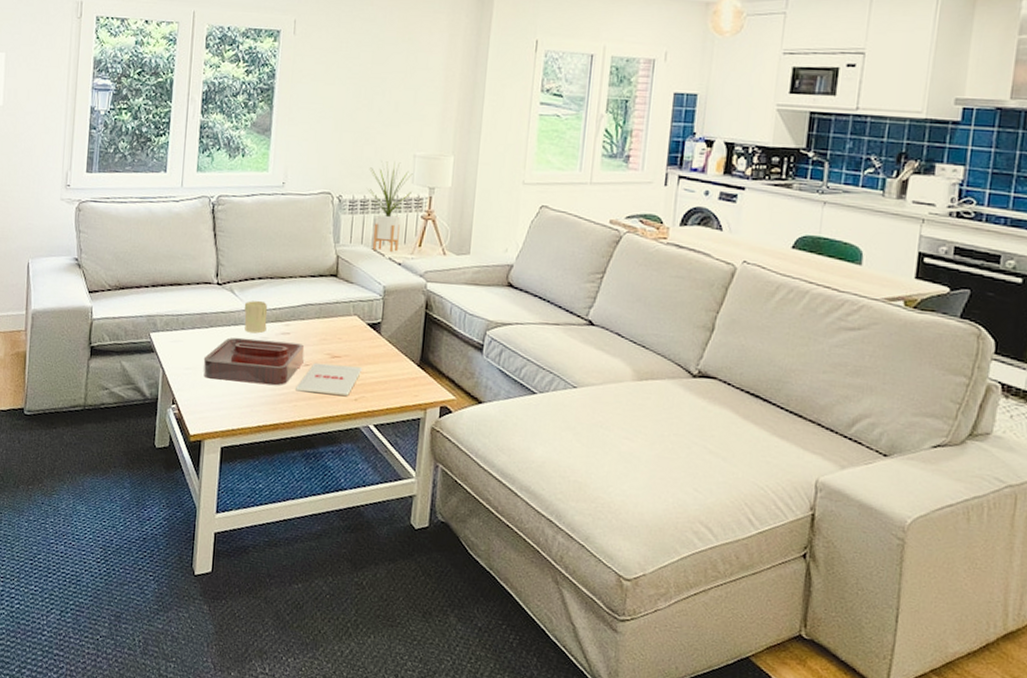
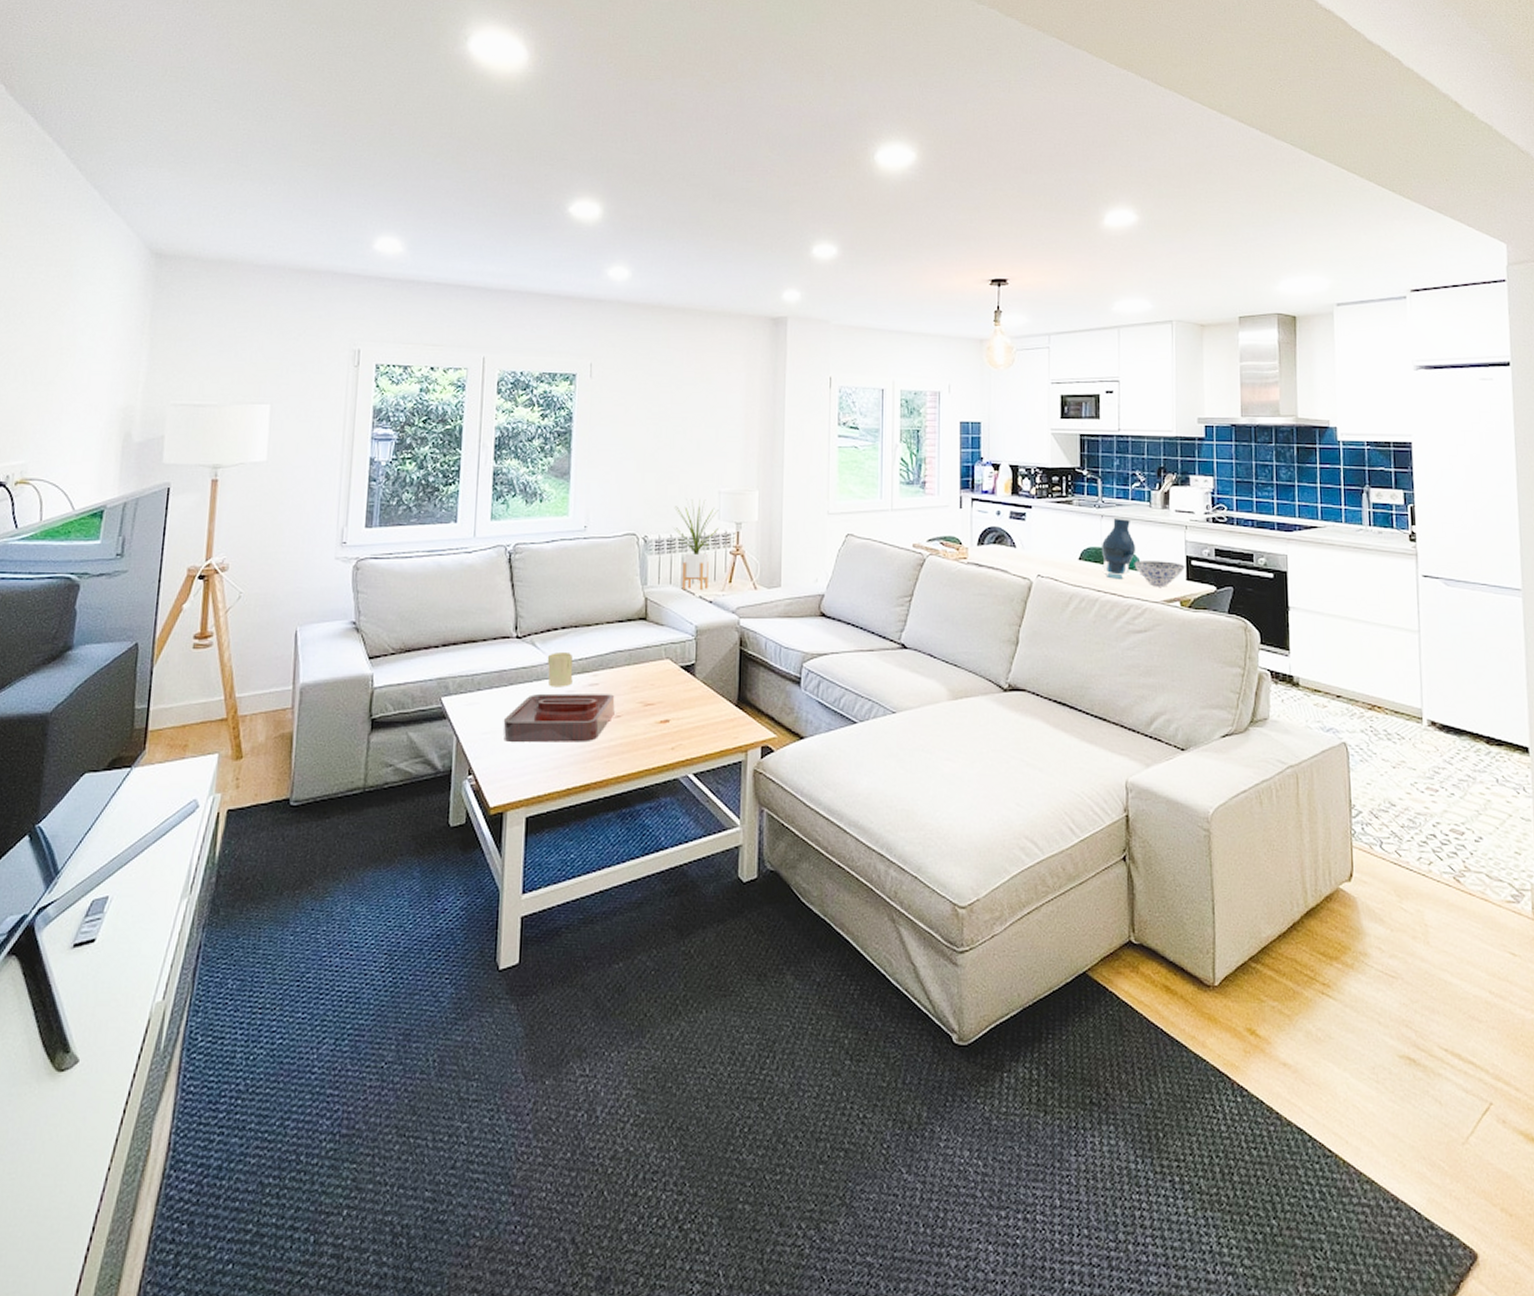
magazine: present [296,362,363,396] -> none [607,713,679,746]
vase: none [818,206,861,272] -> present [1101,518,1136,579]
bowl: none [855,253,916,284] -> present [1134,561,1185,587]

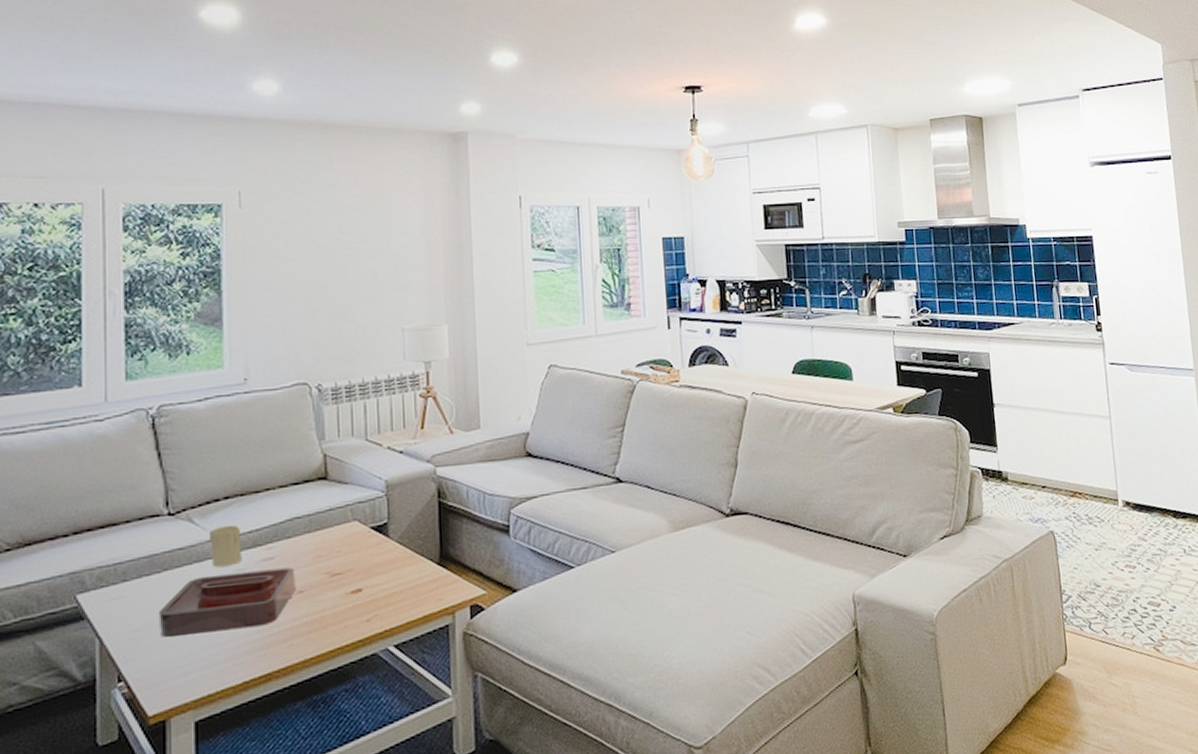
house plant: present [673,499,721,591] -> none [351,339,408,441]
vase: present [1101,518,1136,579] -> none [813,328,848,391]
bowl: present [1134,561,1185,587] -> none [846,368,896,395]

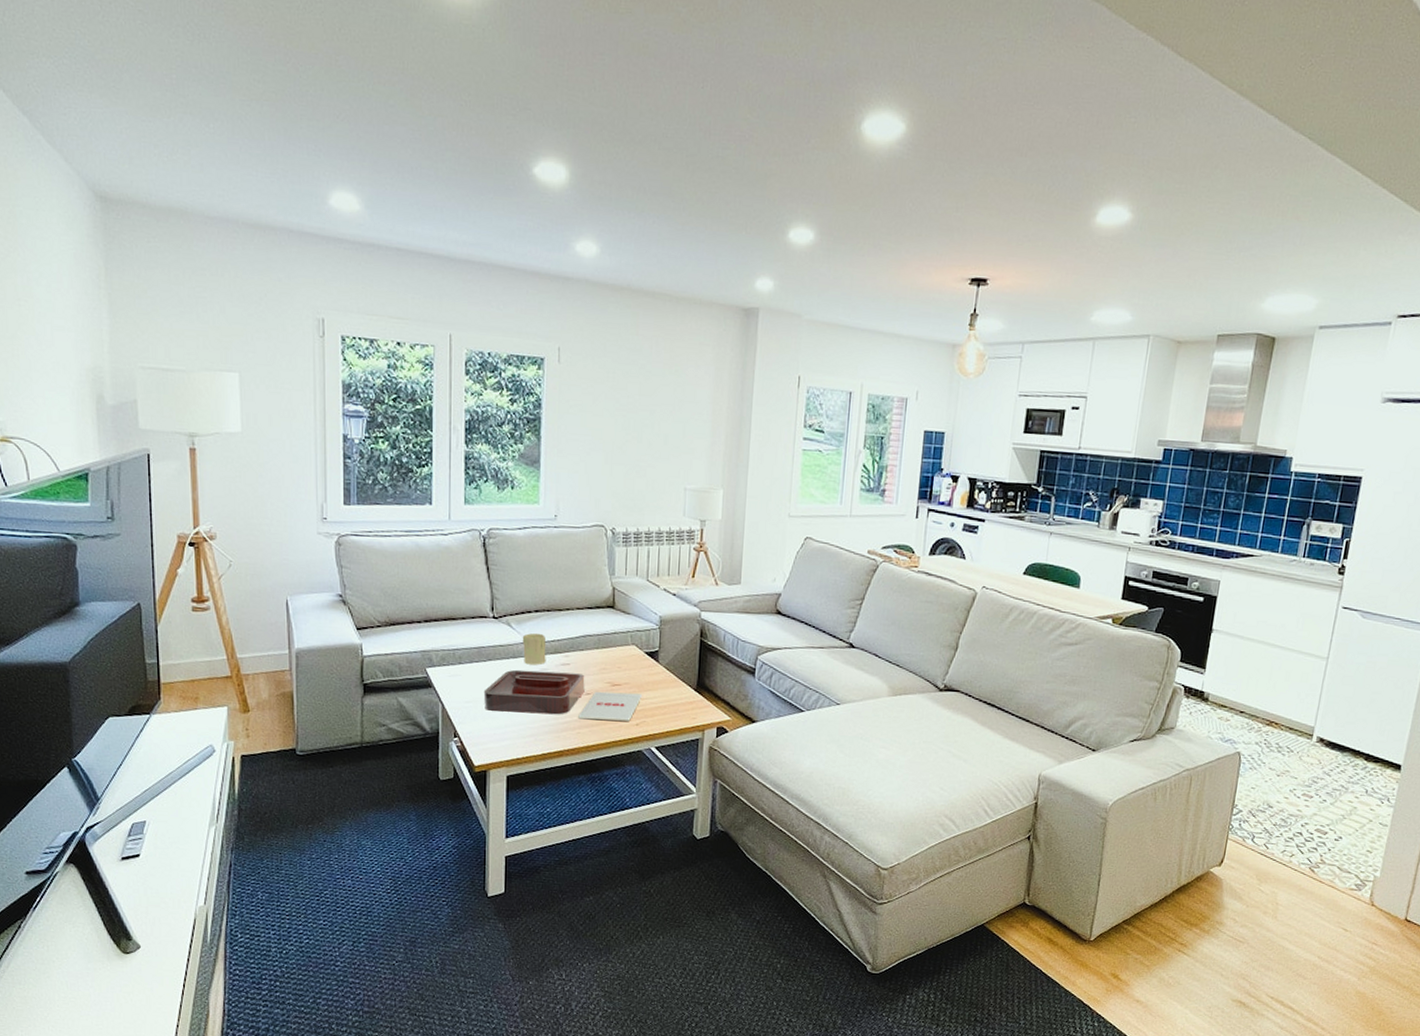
magazine: none [289,580,372,627] -> present [578,691,643,721]

